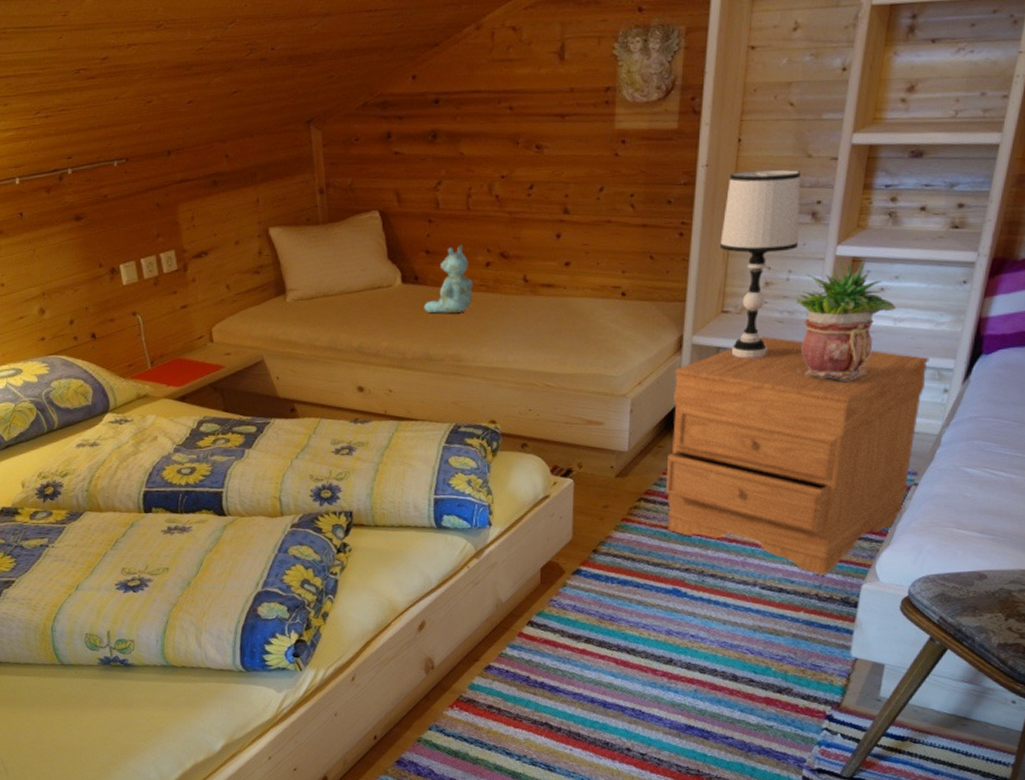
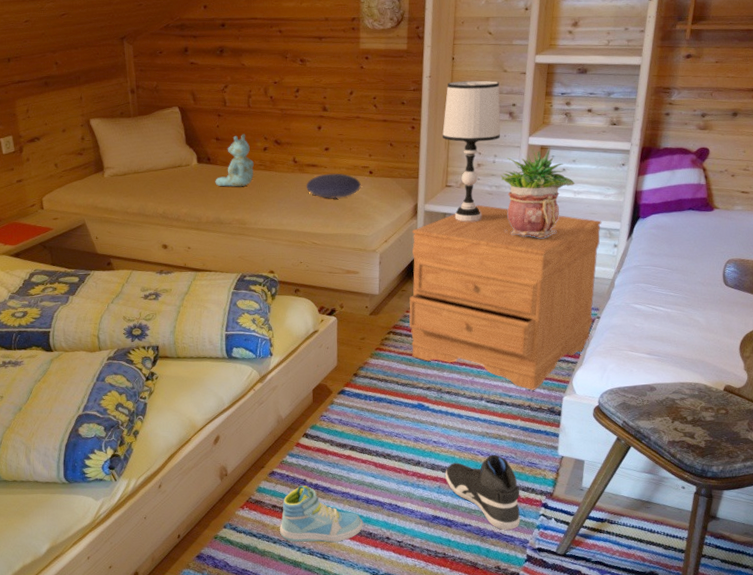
sneaker: none [496,684,598,752] -> present [280,486,363,543]
cushion: none [539,295,610,329] -> present [306,173,361,199]
sneaker: none [704,654,798,745] -> present [445,454,520,530]

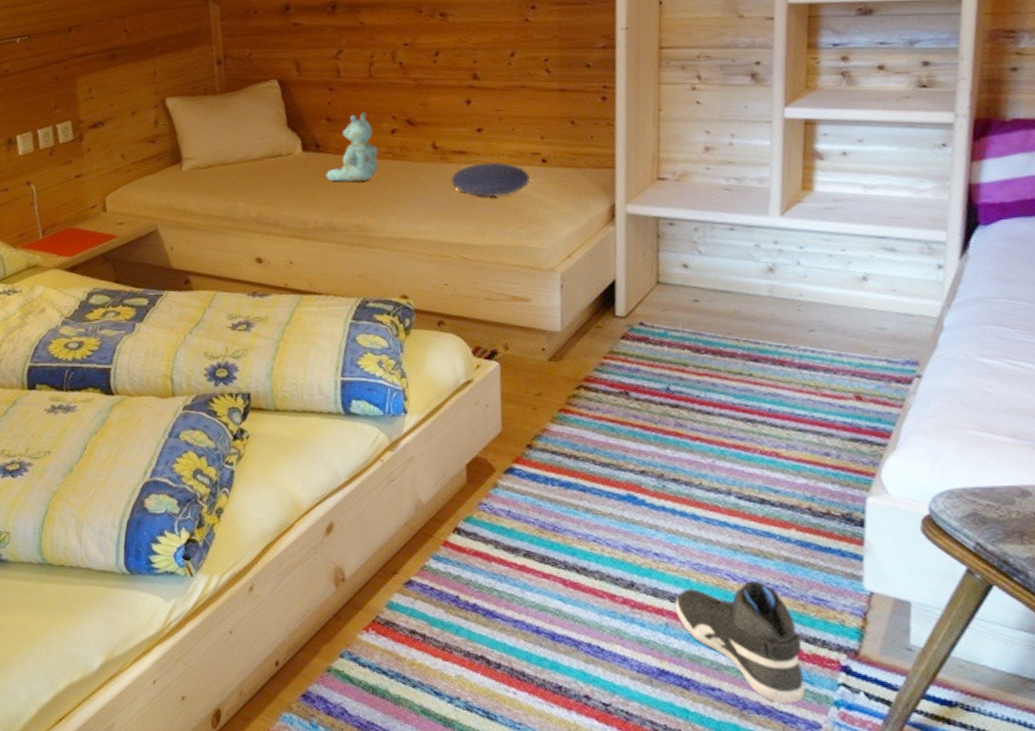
sneaker: present [280,486,363,543] -> none [421,605,548,696]
nightstand: present [409,204,602,390] -> none [608,205,914,484]
table lamp: present [442,80,501,222] -> none [649,30,740,230]
potted plant: present [500,149,575,239] -> none [742,124,865,255]

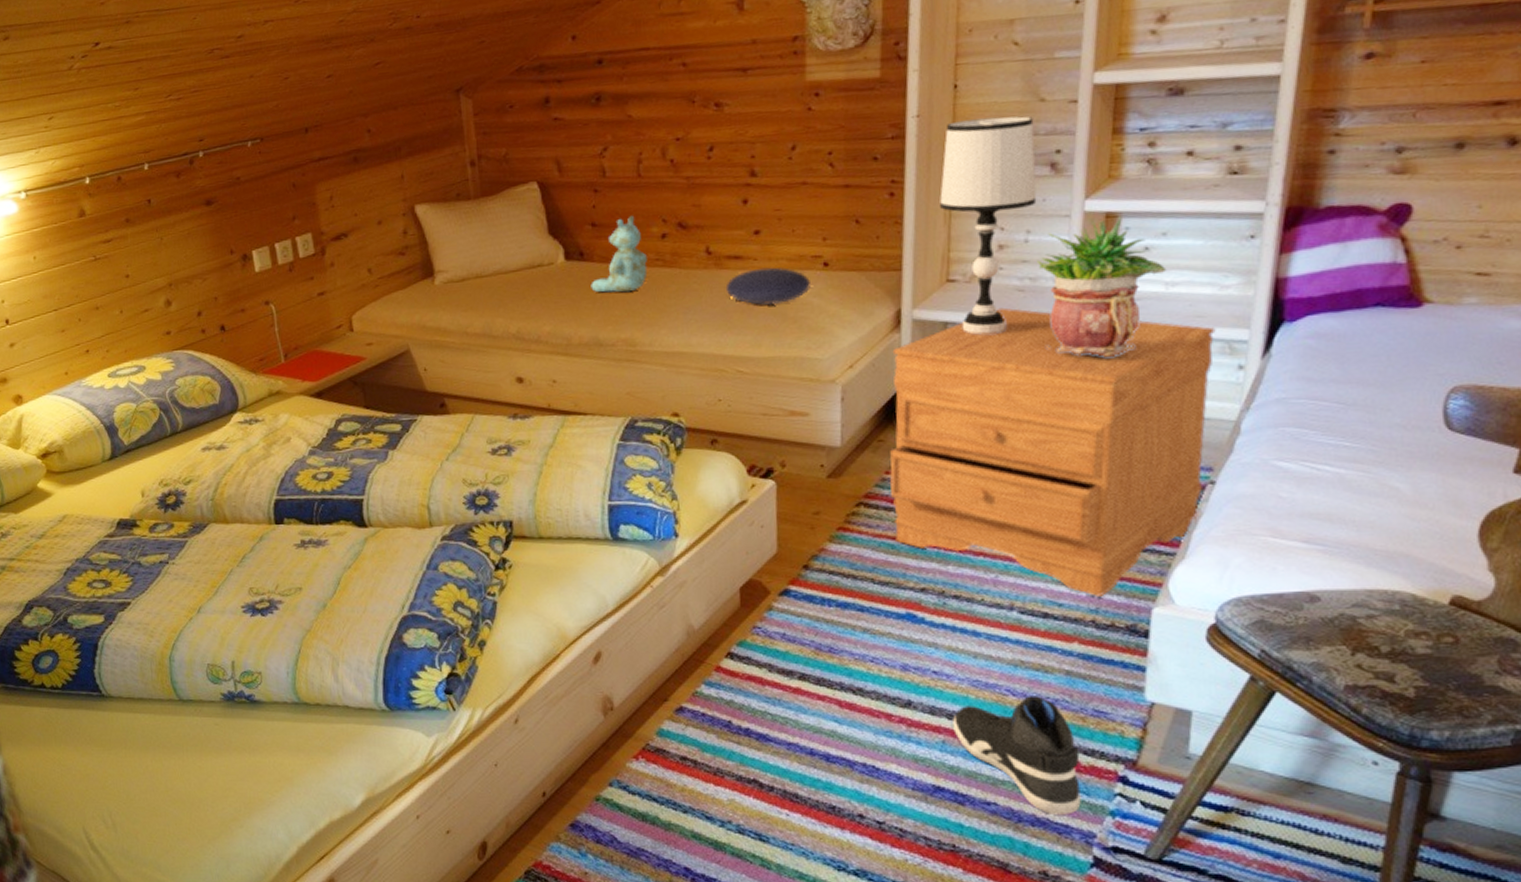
nightstand: none [608,205,914,484] -> present [890,307,1216,596]
table lamp: none [649,30,740,230] -> present [940,116,1037,335]
potted plant: none [742,124,865,255] -> present [1037,217,1167,358]

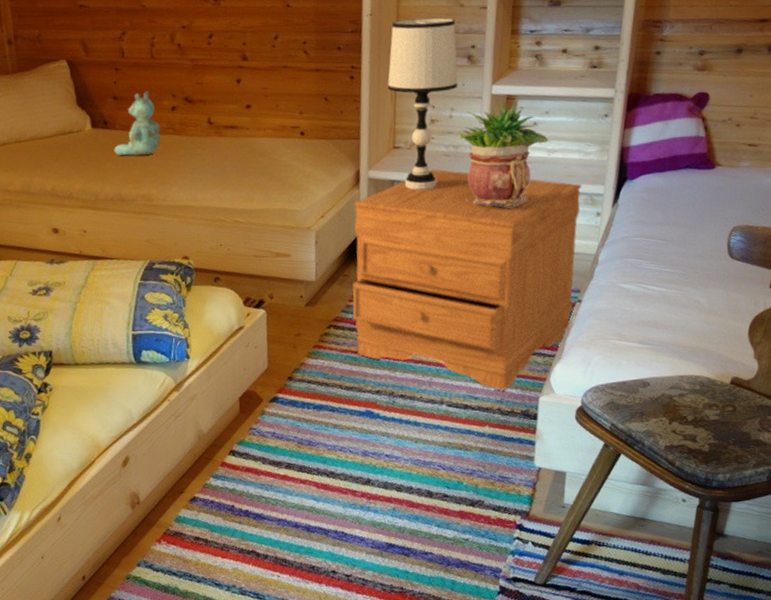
cushion: present [725,267,810,306] -> none [224,135,291,167]
sneaker: present [953,696,1081,815] -> none [400,468,491,558]

